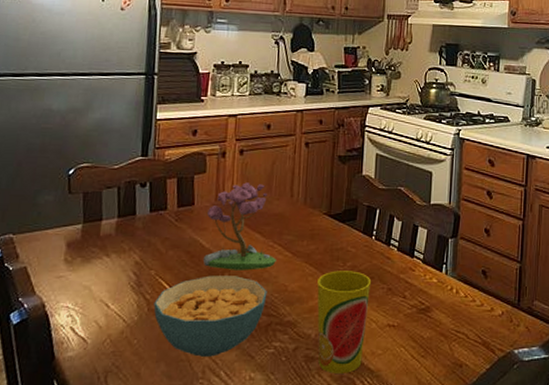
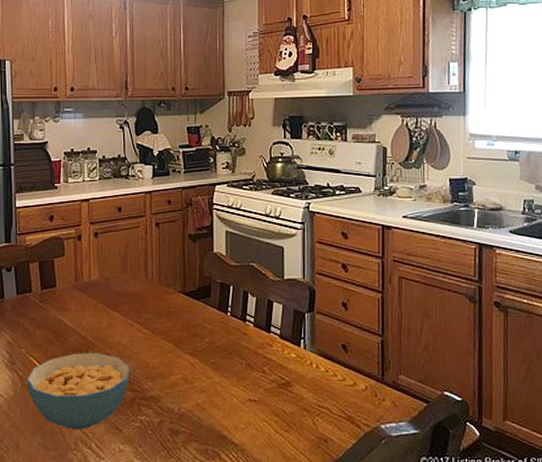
flower arrangement: present [202,182,276,270] -> none [67,264,136,348]
cup: present [317,270,372,373] -> none [177,347,230,447]

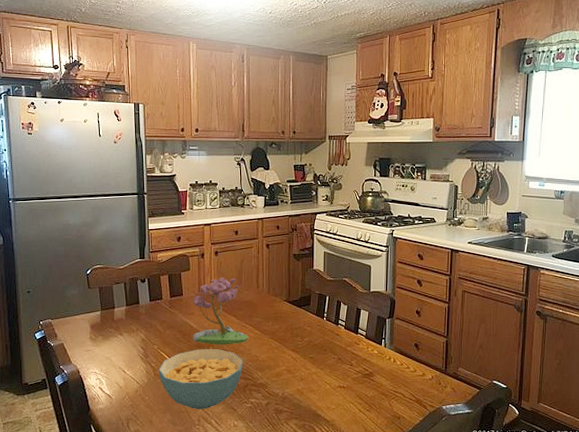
flower arrangement: none [67,264,136,348] -> present [192,277,249,345]

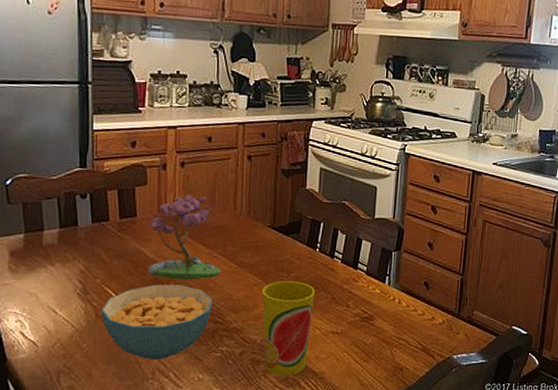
cup: none [282,345,325,423] -> present [262,281,316,375]

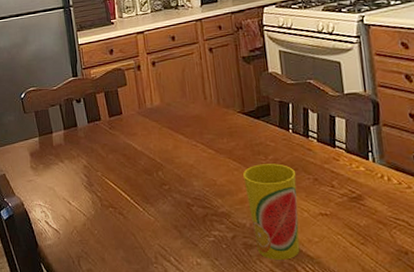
cereal bowl: present [101,284,213,360] -> none [105,173,199,244]
flower arrangement: present [147,195,221,280] -> none [133,90,202,169]

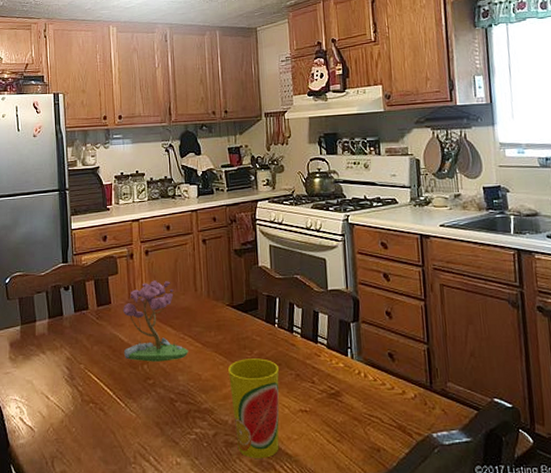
flower arrangement: none [133,90,202,169] -> present [122,280,188,362]

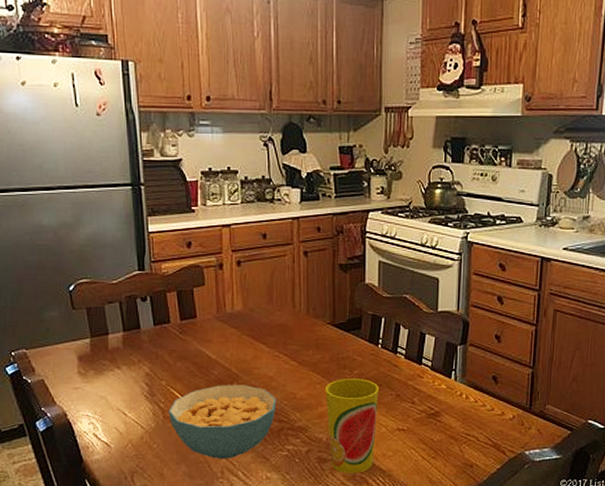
cereal bowl: none [86,367,184,443] -> present [168,385,277,459]
flower arrangement: present [122,280,188,362] -> none [209,294,283,380]

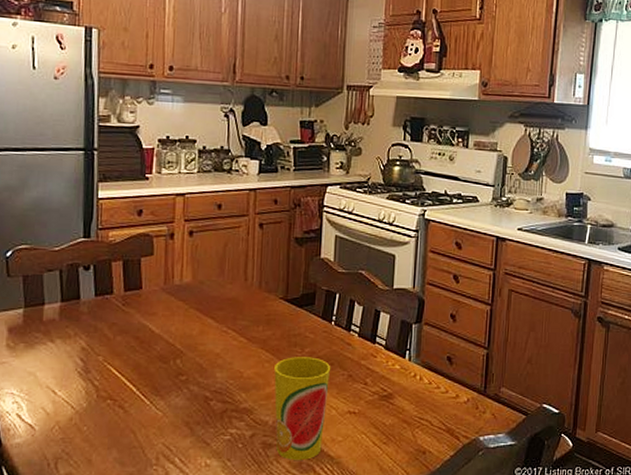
cereal bowl: present [168,385,277,459] -> none [103,362,222,443]

